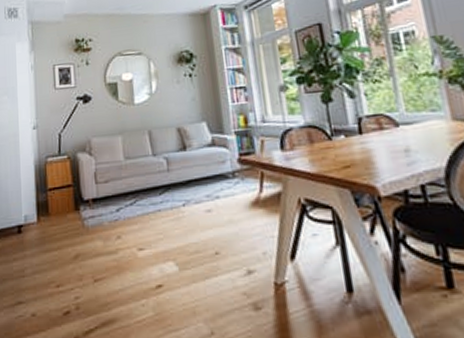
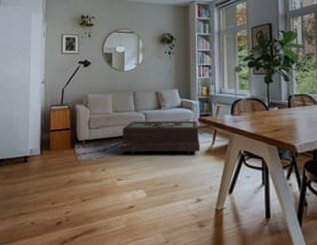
coffee table: none [137,162,245,215] -> present [120,120,201,155]

